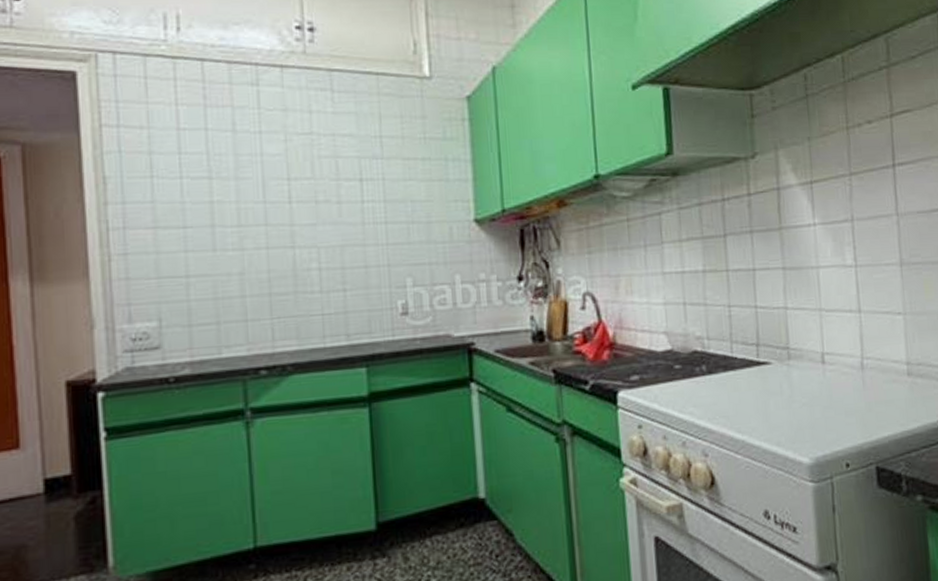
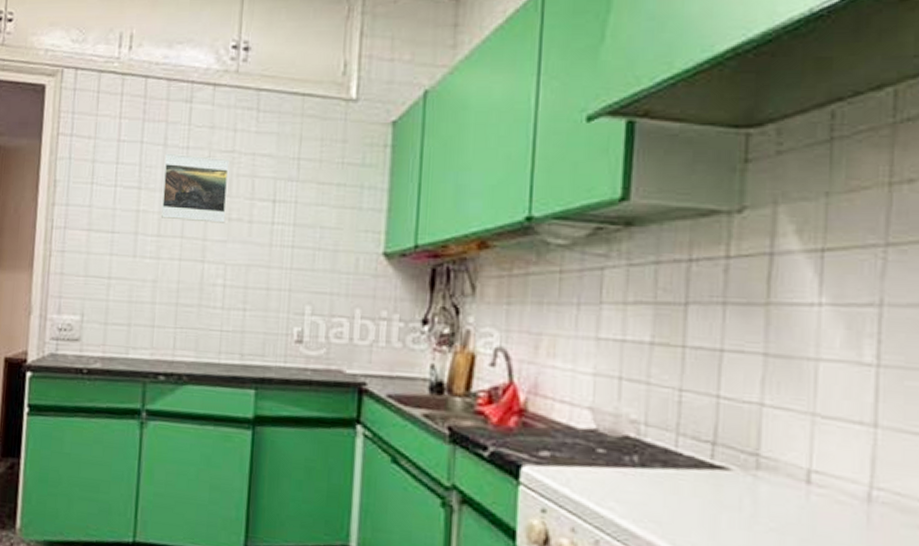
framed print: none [235,139,312,208] -> present [160,154,230,223]

